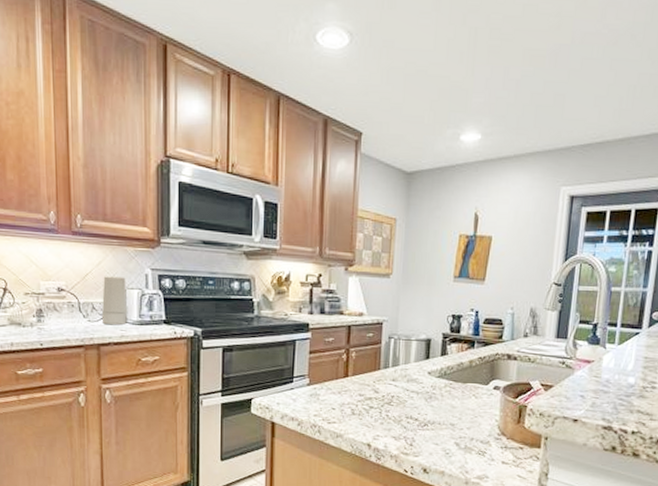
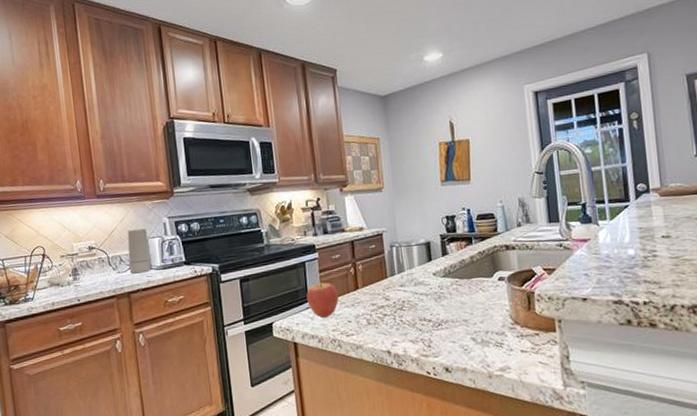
fruit: none [292,357,326,402] -> present [306,276,339,319]

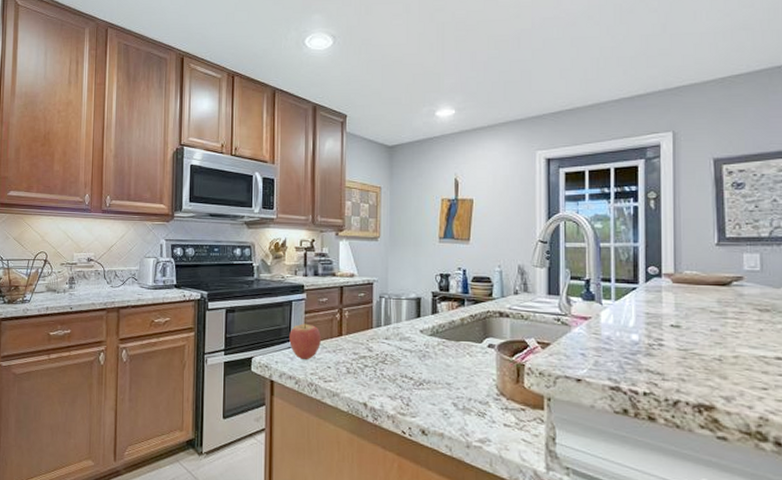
canister: present [127,228,152,274] -> none [123,247,144,290]

